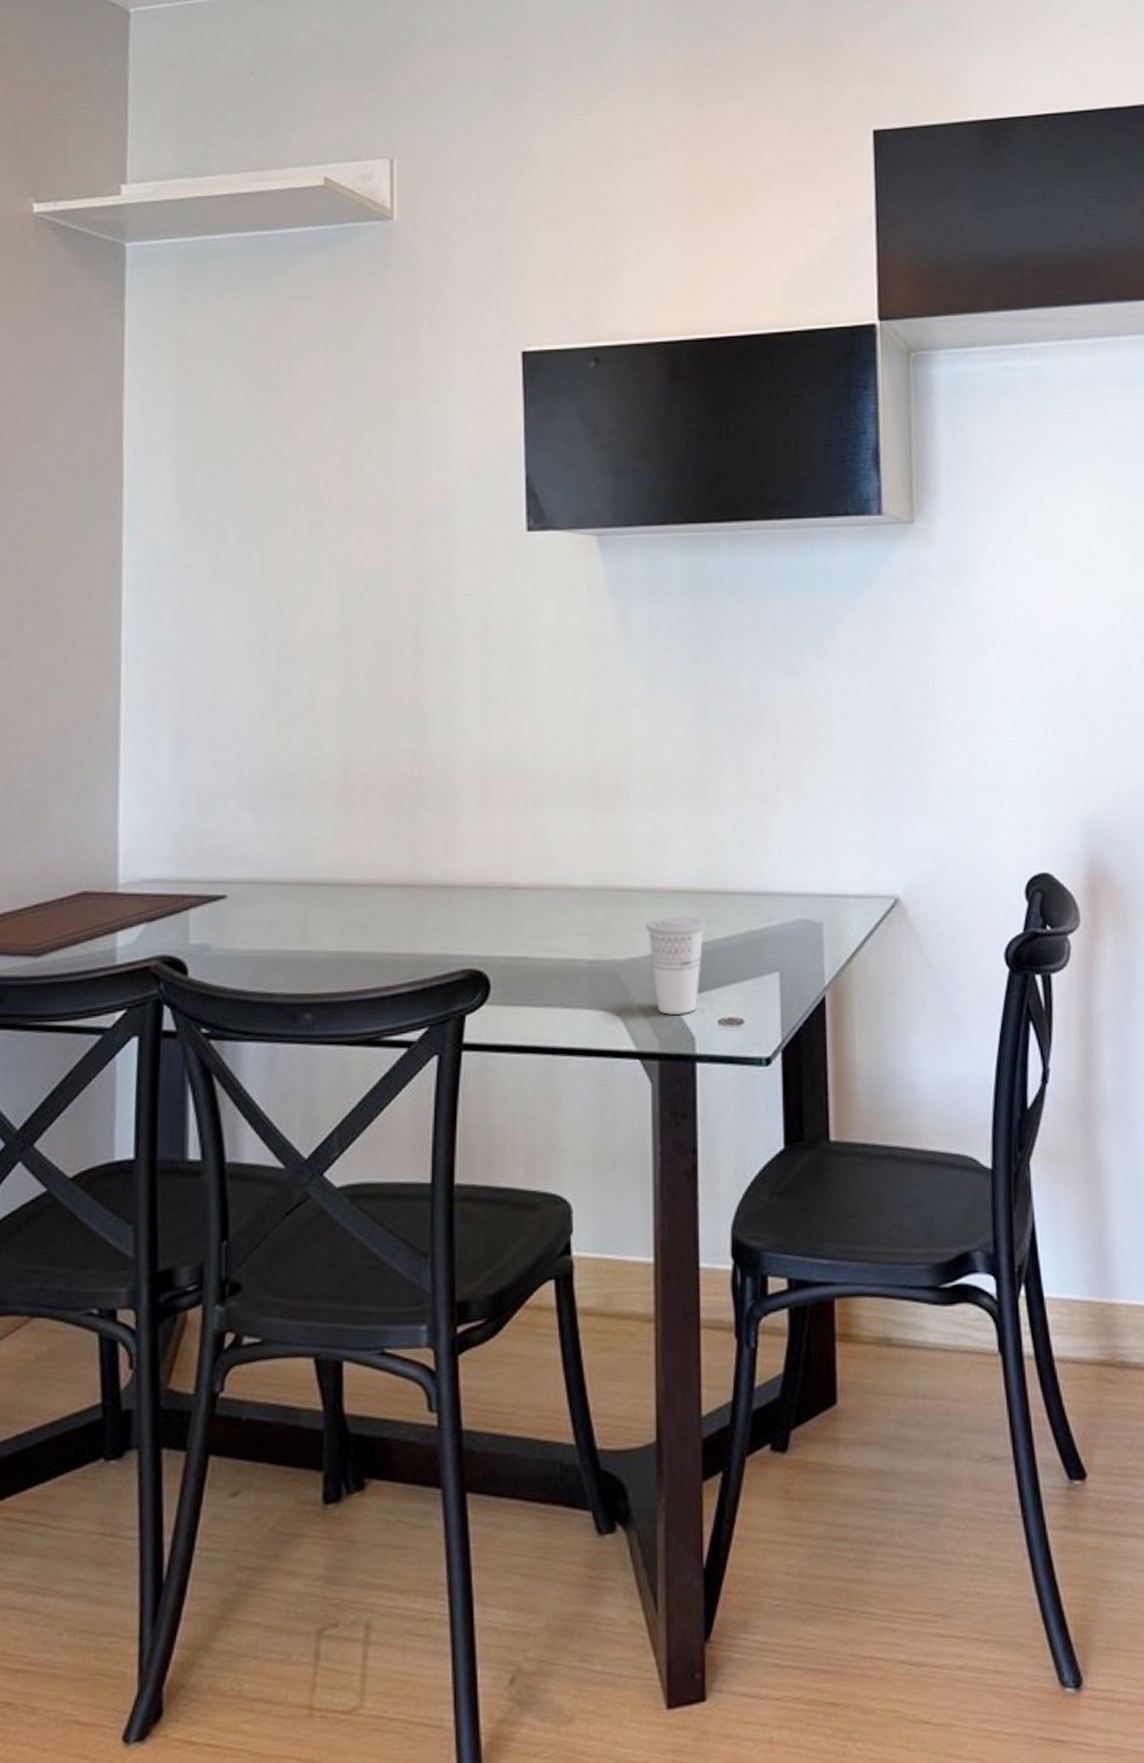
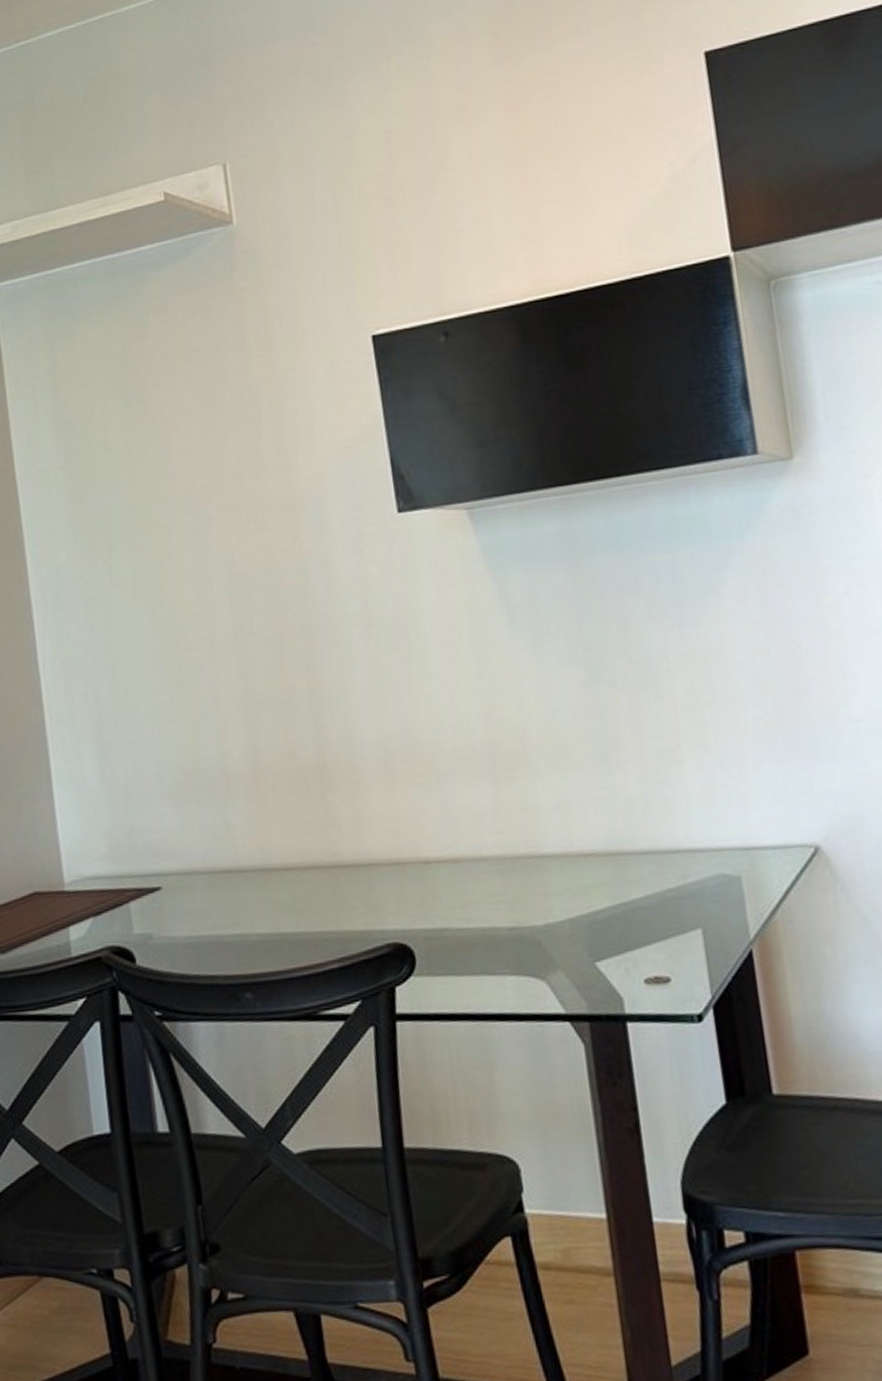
cup: present [645,916,706,1015] -> none [560,878,622,977]

